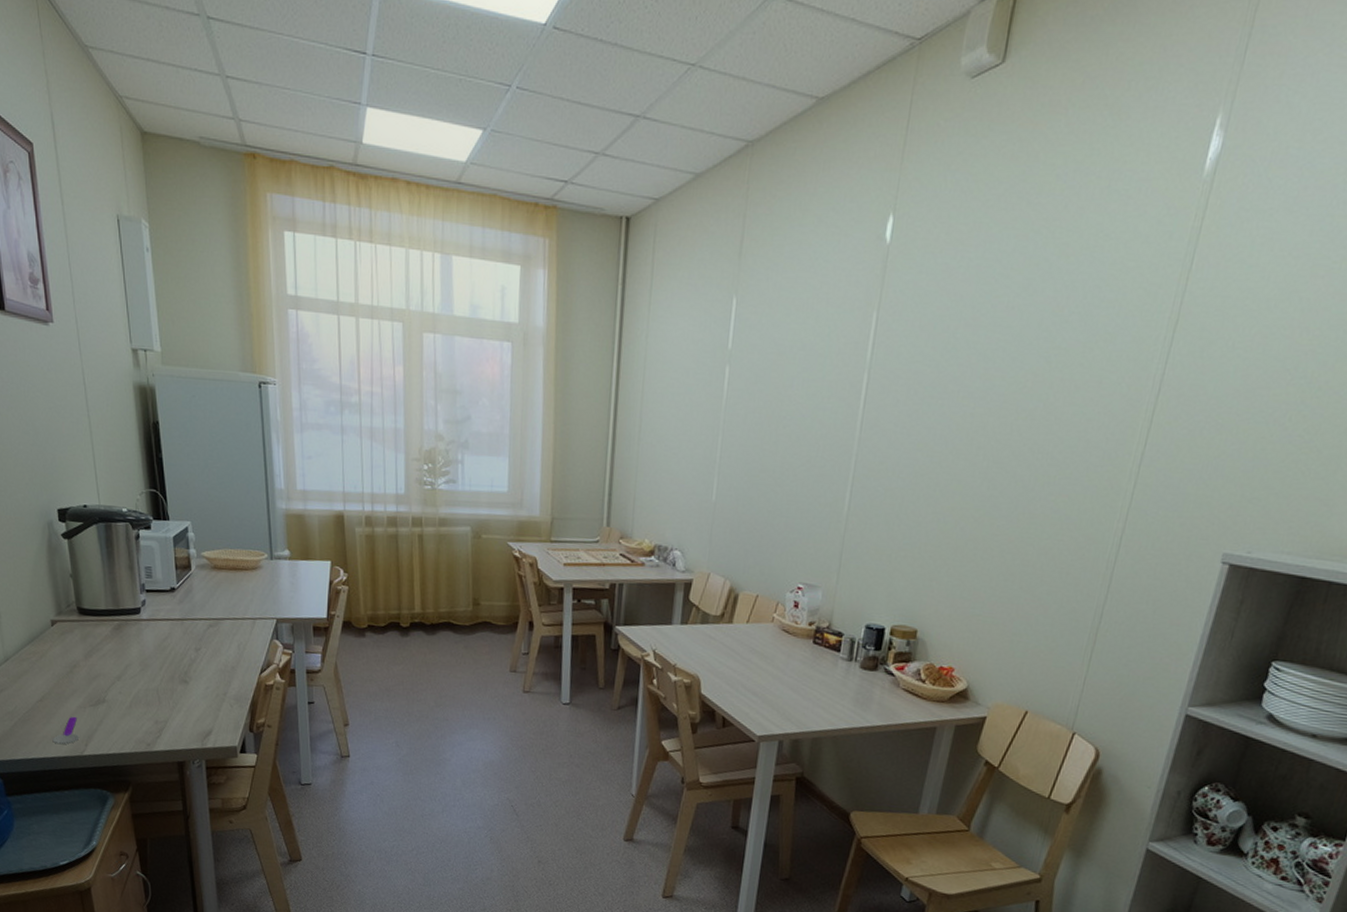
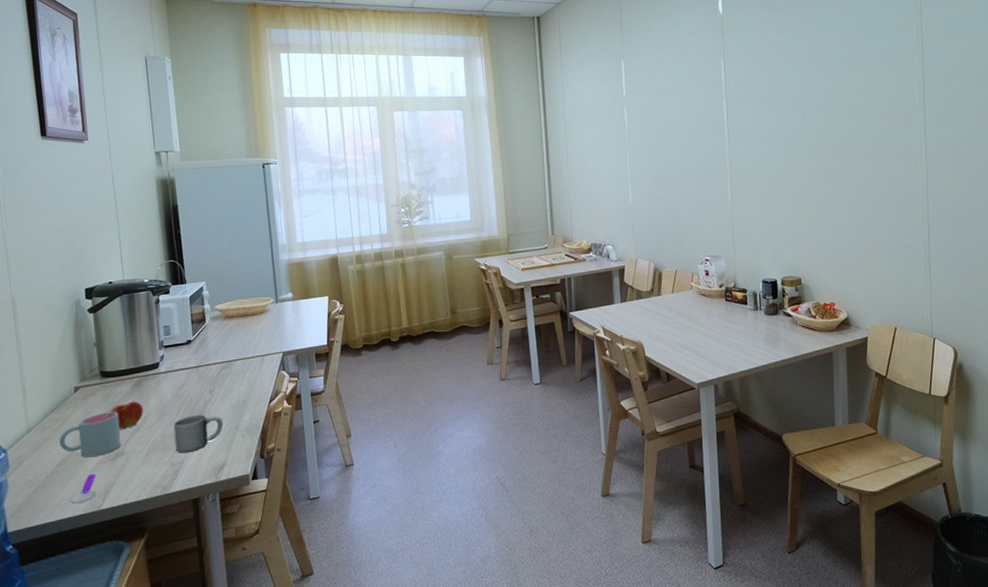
mug: none [38,653,102,699] -> present [59,412,121,458]
apple: none [90,646,125,675] -> present [110,401,143,429]
mug: none [157,672,210,712] -> present [174,414,223,453]

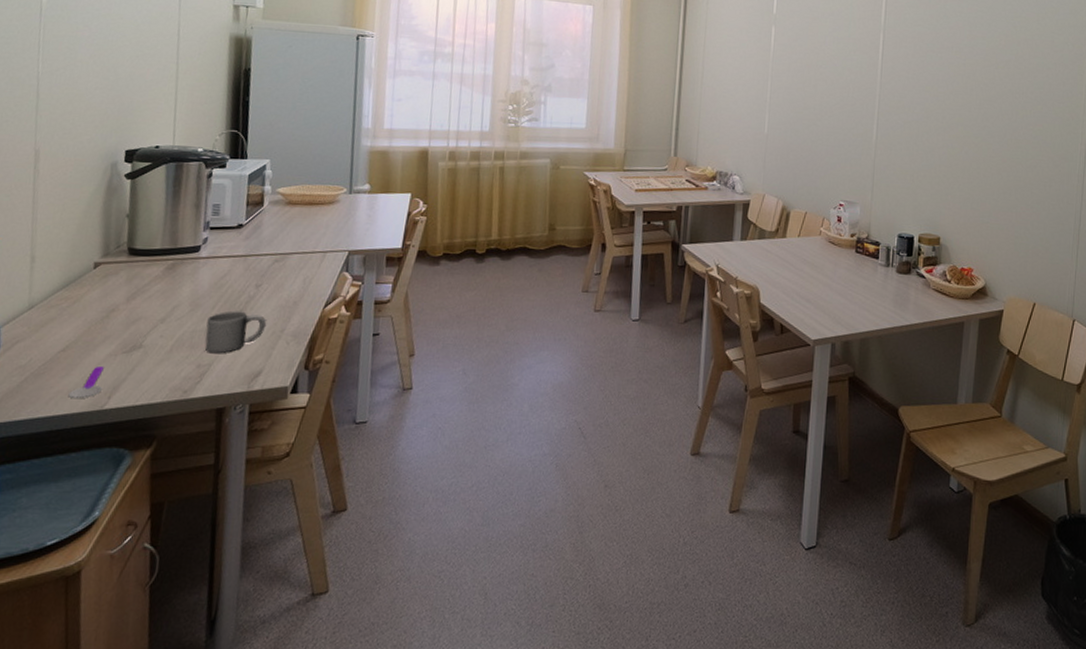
mug: present [59,412,121,458] -> none [65,296,143,347]
apple: present [110,401,143,429] -> none [133,287,174,318]

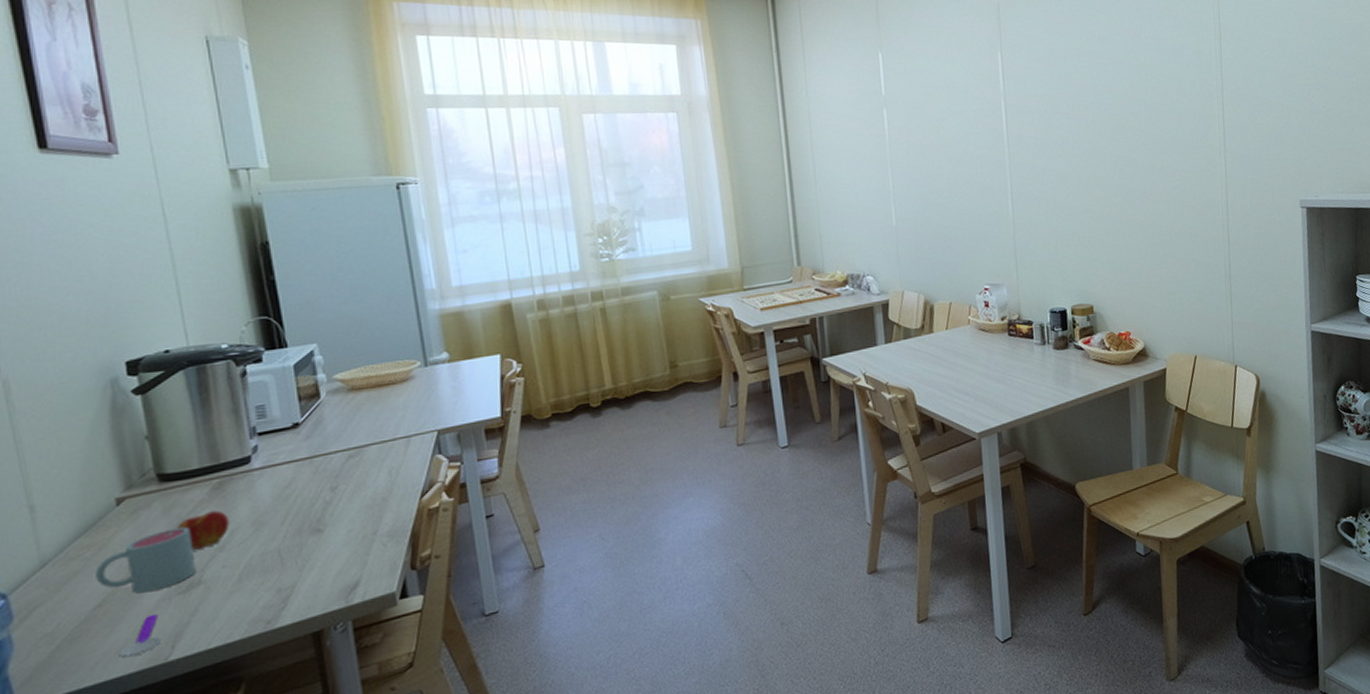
mug: none [65,296,143,347] -> present [95,527,196,594]
apple: none [133,287,174,318] -> present [177,510,230,550]
mug: present [205,310,267,354] -> none [278,520,354,574]

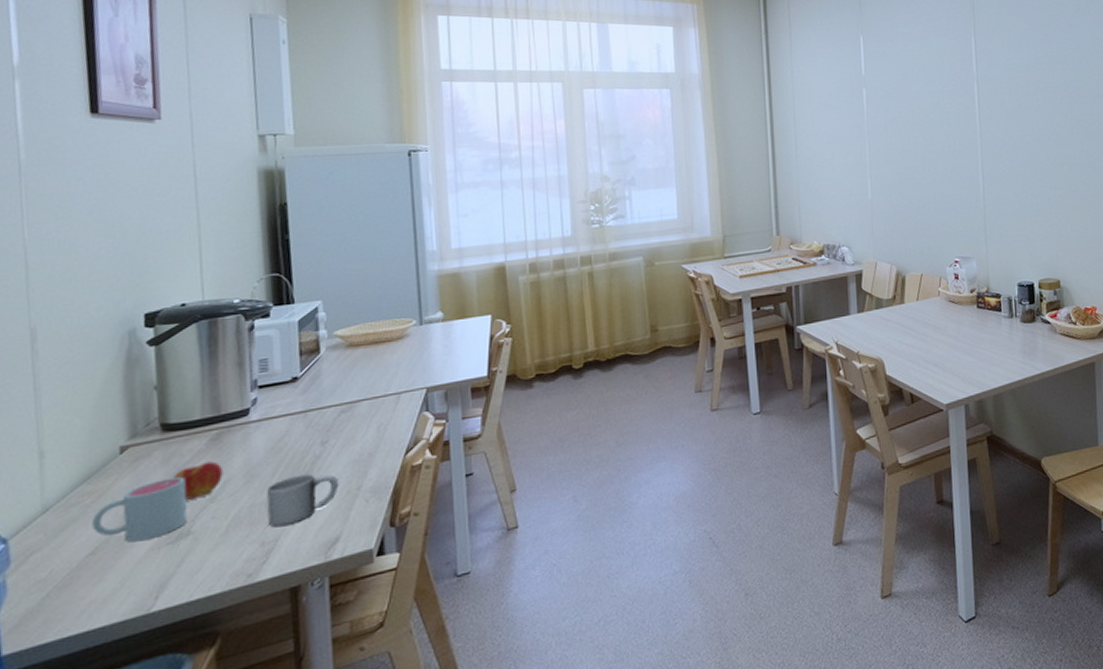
spoon: present [118,613,163,658] -> none [104,563,148,608]
mug: none [278,520,354,574] -> present [267,474,339,528]

